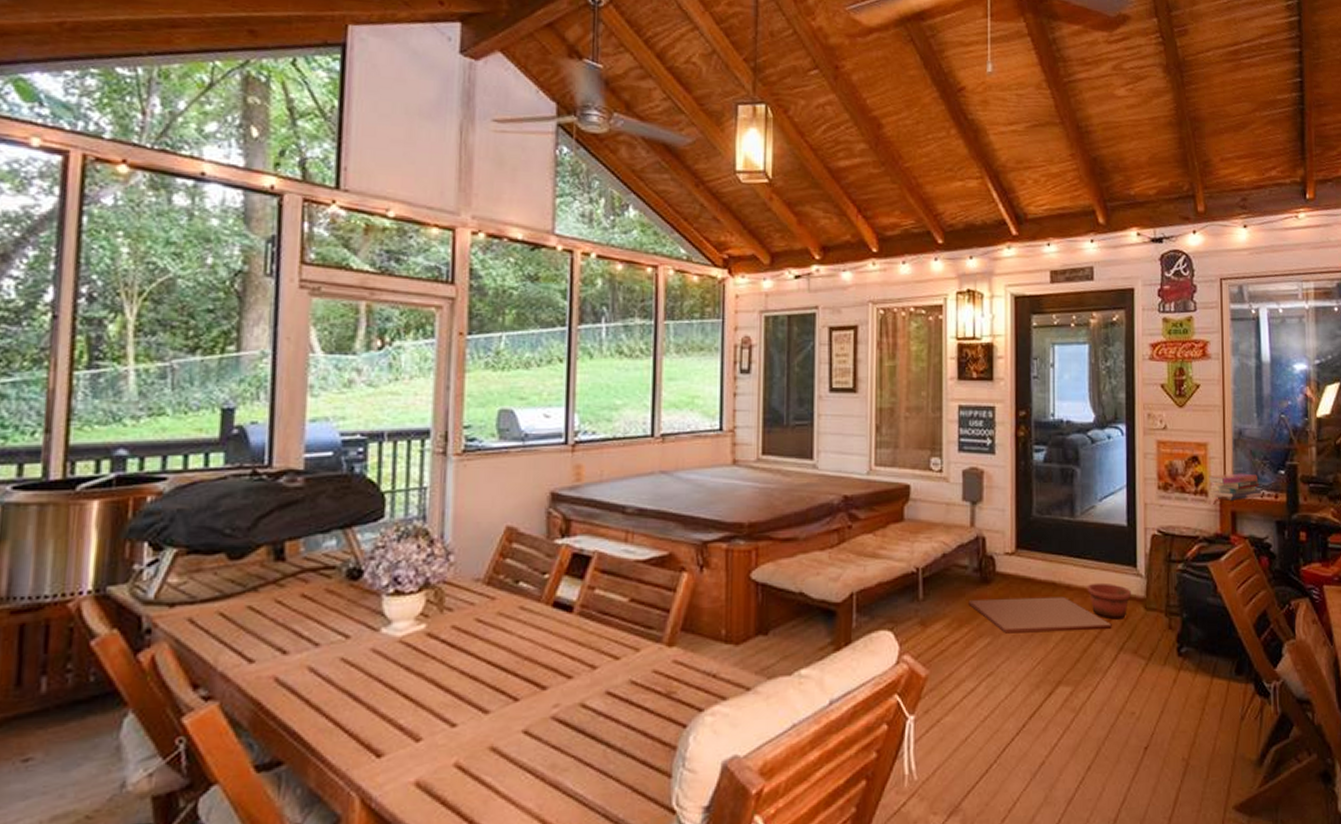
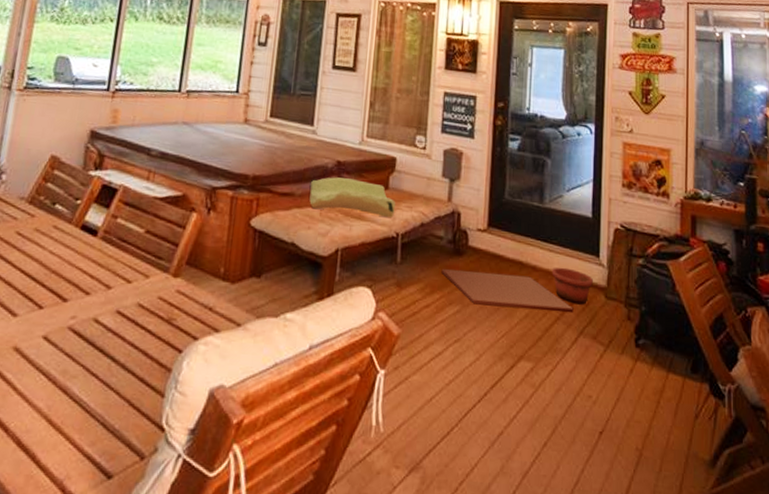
towel: none [815,514,914,553] -> present [309,177,396,219]
books: present [1209,473,1263,500] -> none [671,179,722,206]

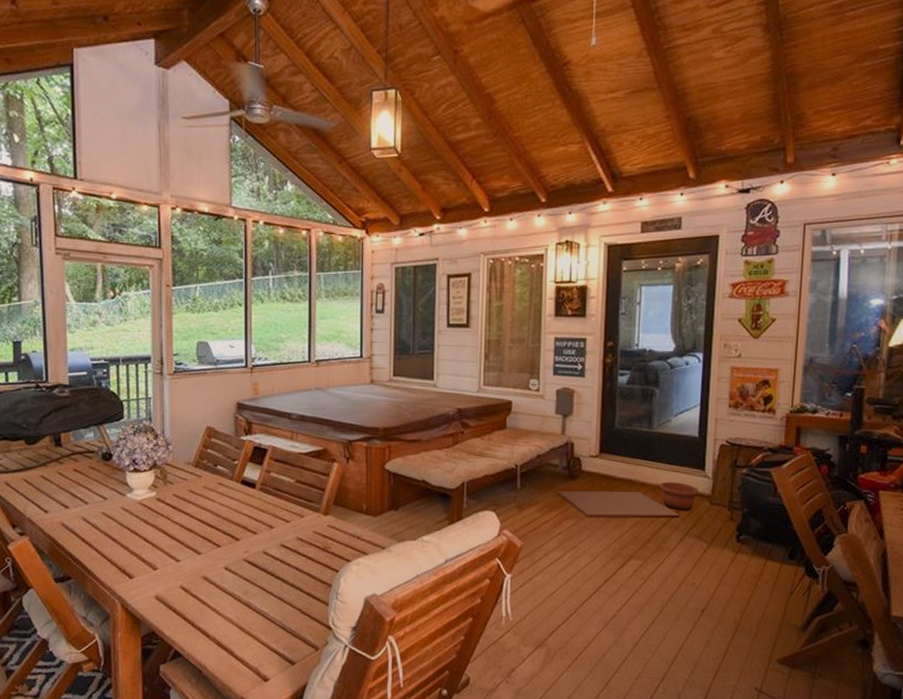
towel: present [309,177,396,219] -> none [434,423,514,453]

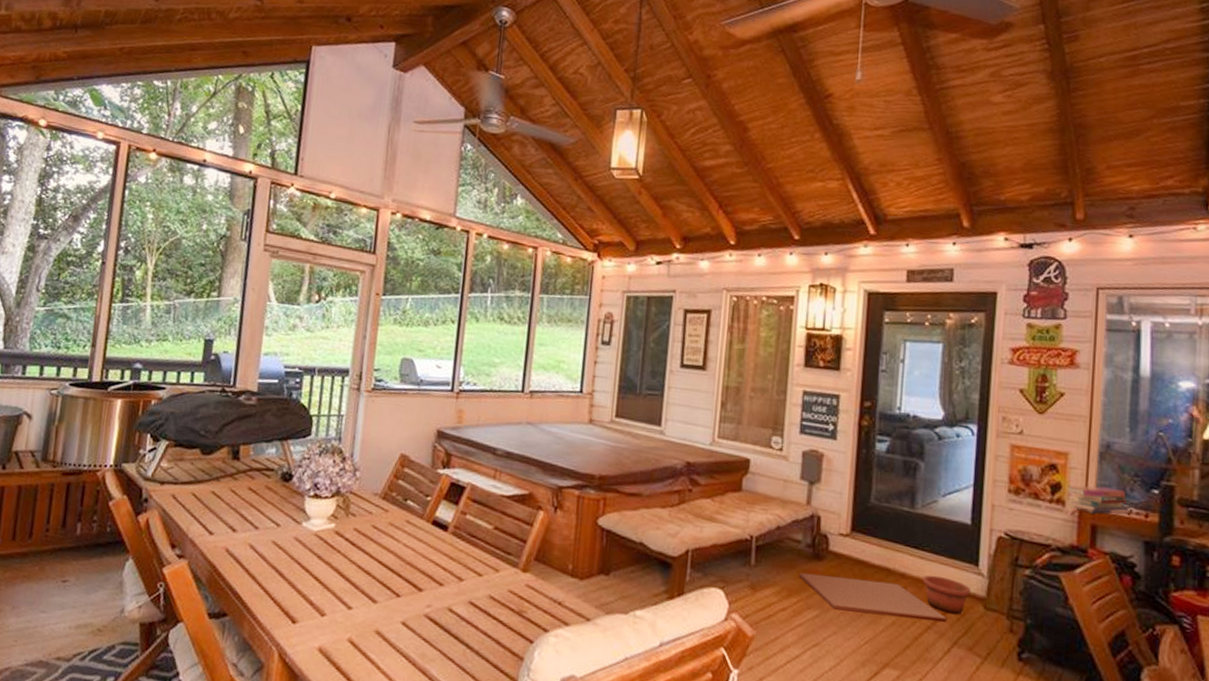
books: none [777,395,828,418] -> present [1067,485,1130,515]

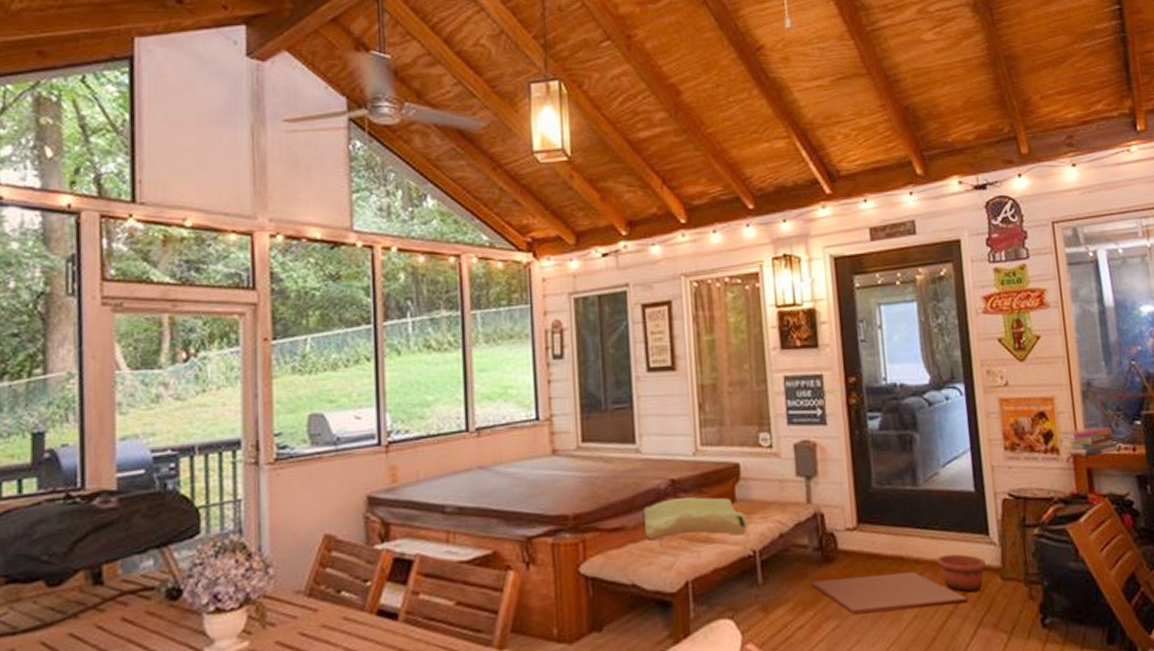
towel: none [658,478,750,521] -> present [642,497,748,541]

